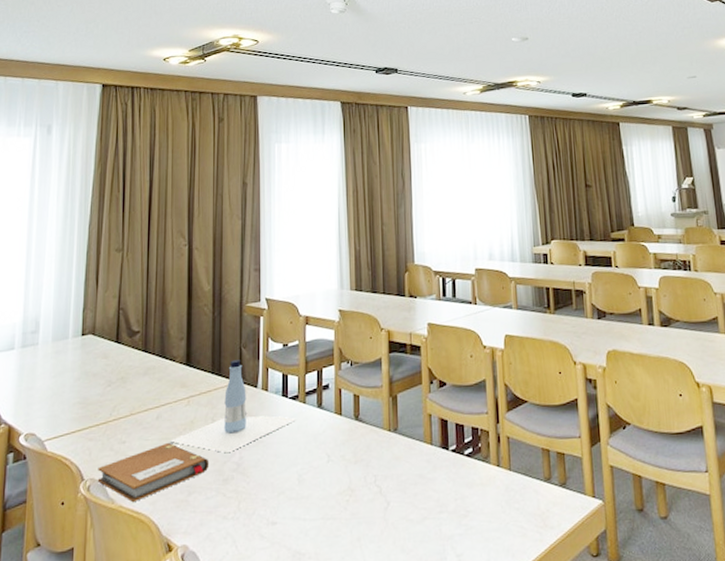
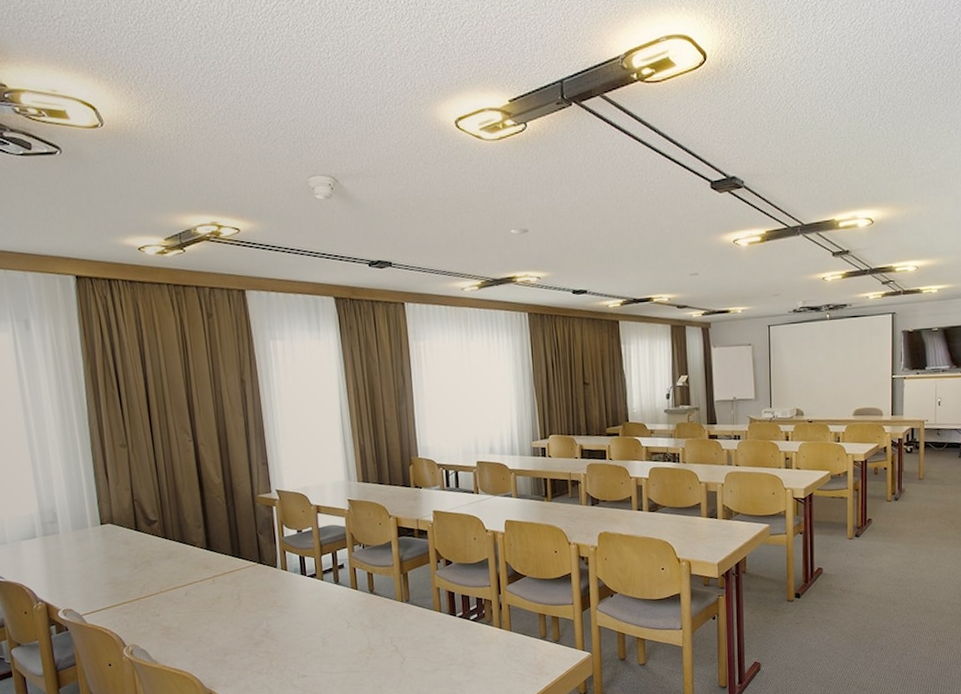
notebook: present [97,442,210,503] -> none [137,614,240,663]
bottle: present [170,360,297,454] -> none [201,544,317,623]

